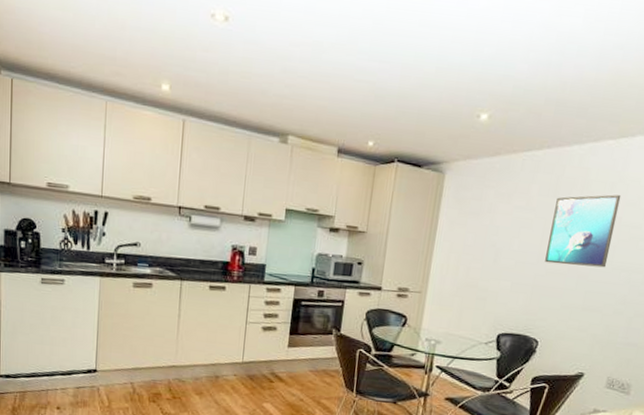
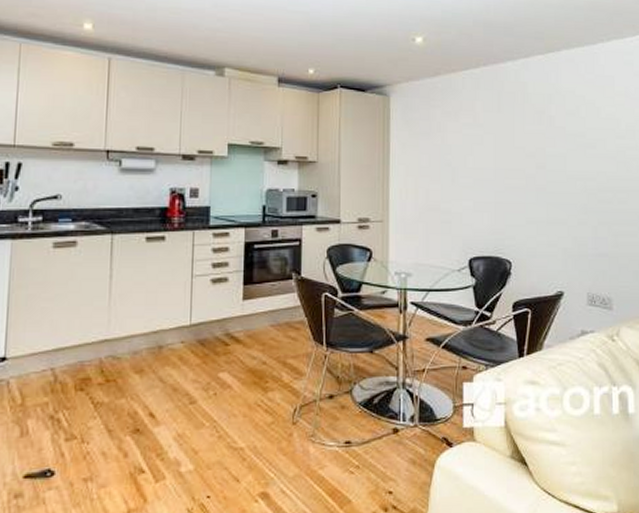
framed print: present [545,194,622,268] -> none [502,106,561,179]

